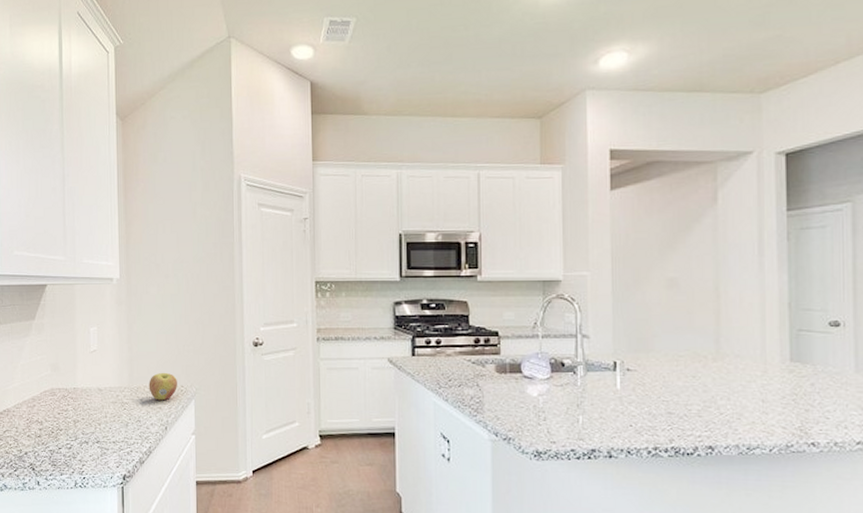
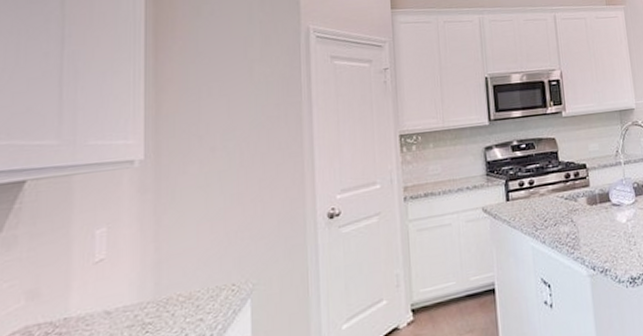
apple: present [149,372,177,401] -> none [184,271,226,311]

